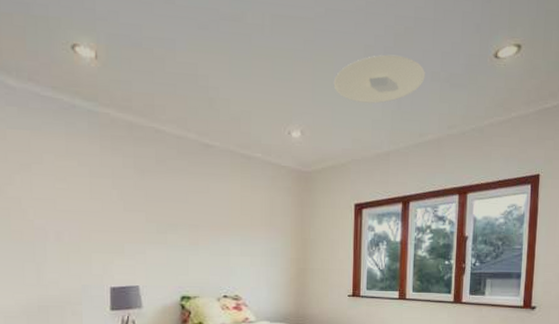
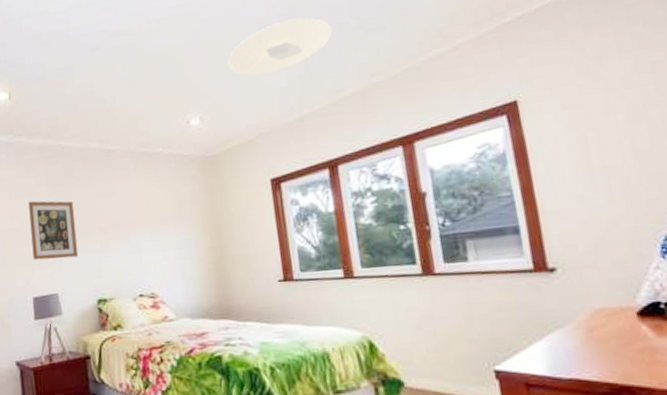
wall art: none [112,183,165,251] -> present [28,201,79,260]

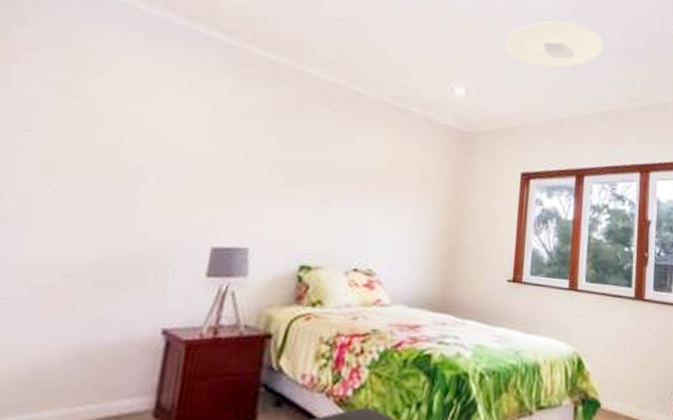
wall art: present [28,201,79,260] -> none [225,124,298,208]

